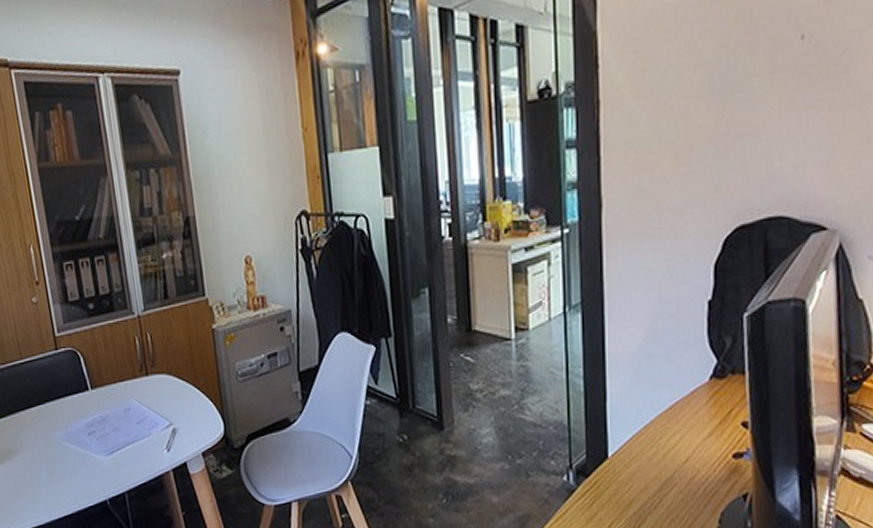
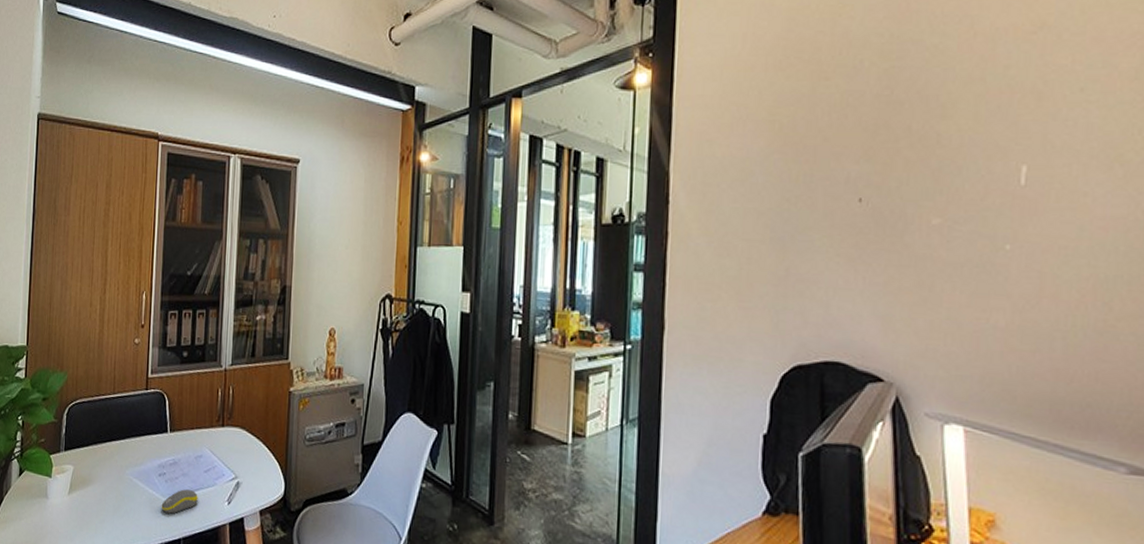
computer mouse: none [97,444,135,470] -> present [161,489,198,514]

